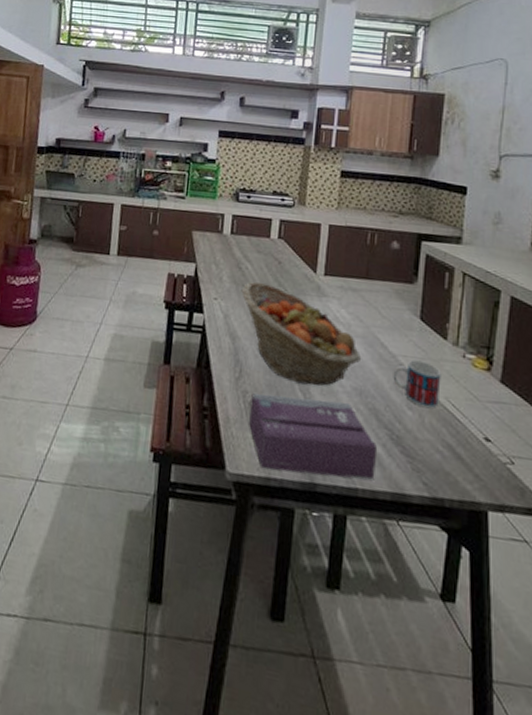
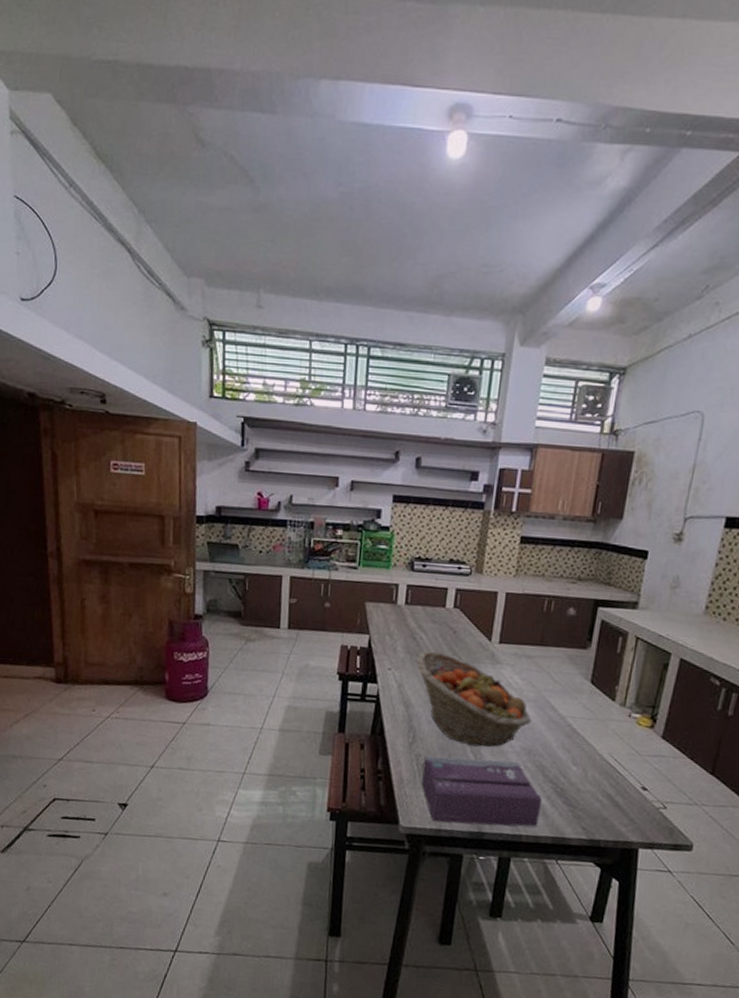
mug: present [393,359,442,409] -> none [560,720,607,764]

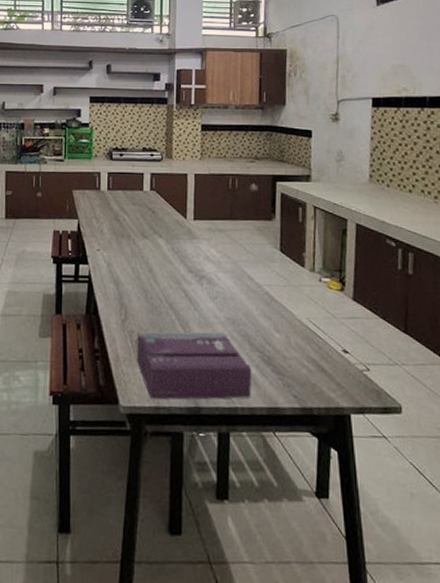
fruit basket: present [415,651,531,747] -> none [121,231,231,320]

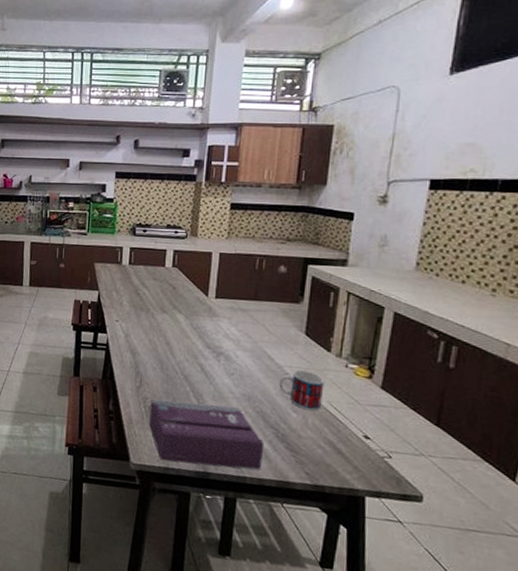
mug: none [260,288,302,330] -> present [279,370,325,412]

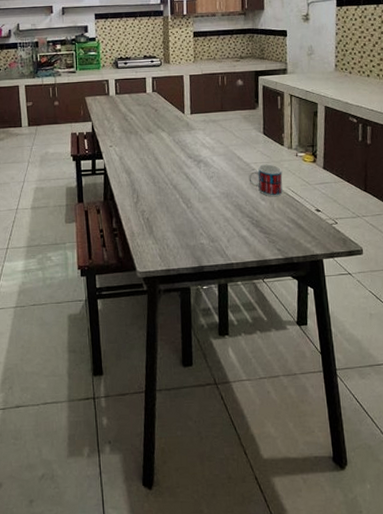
tissue box: present [149,399,263,470] -> none [148,205,244,264]

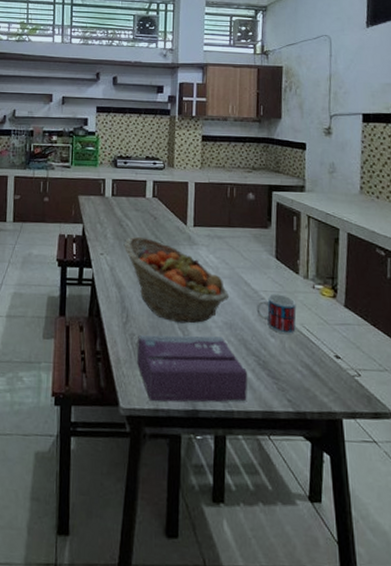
fruit basket: none [129,127,224,198] -> present [123,236,229,324]
tissue box: none [148,205,244,264] -> present [137,335,247,403]

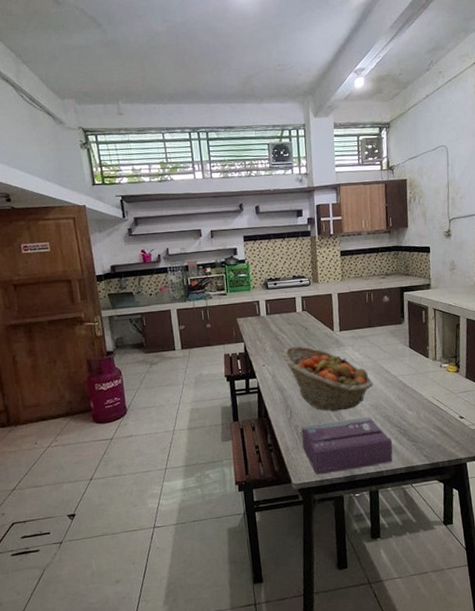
mug: present [256,294,297,335] -> none [396,376,428,407]

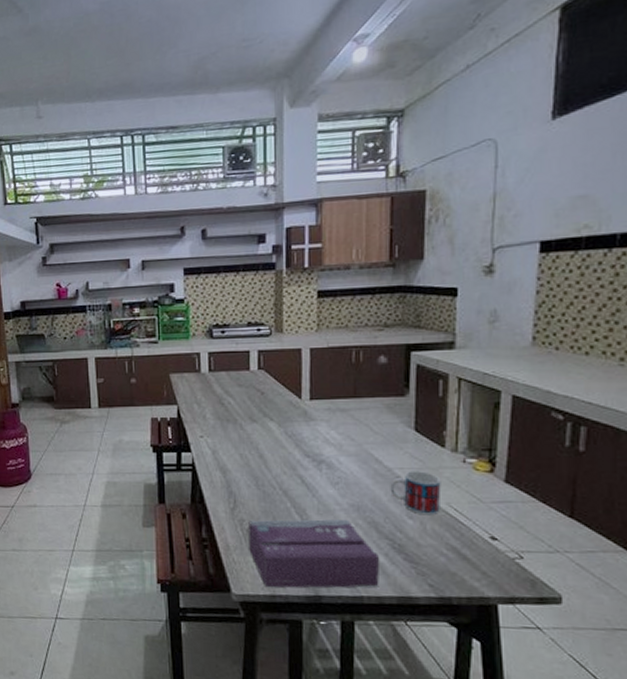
fruit basket: present [281,345,373,412] -> none [226,415,355,507]
mug: none [396,376,428,407] -> present [390,471,441,516]

